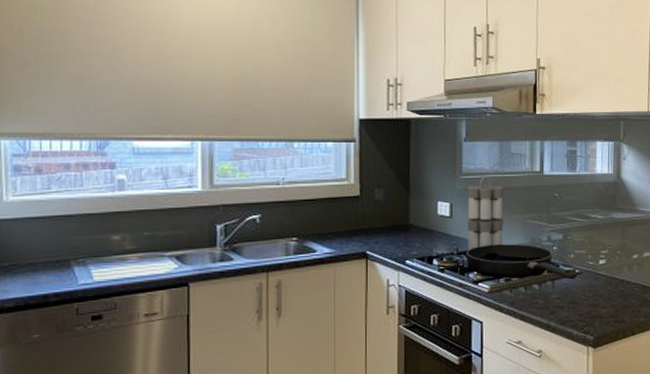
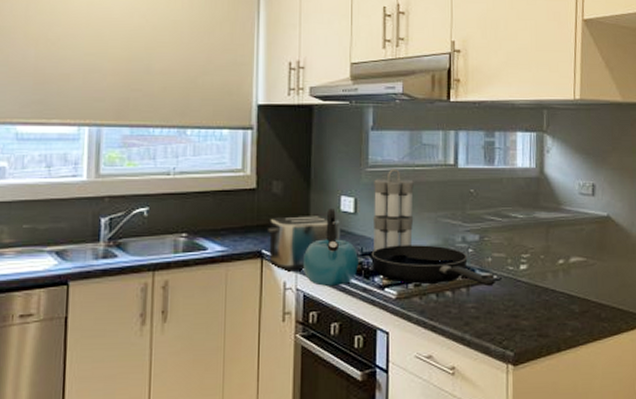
toaster: none [372,218,437,270] -> present [268,214,340,272]
kettle: none [404,213,454,283] -> present [302,209,358,287]

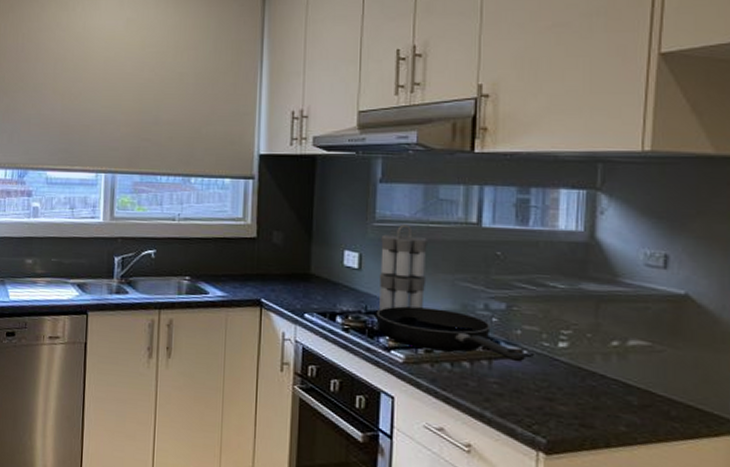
toaster: present [268,214,340,272] -> none [268,267,343,323]
kettle: present [302,209,358,287] -> none [302,262,362,343]

